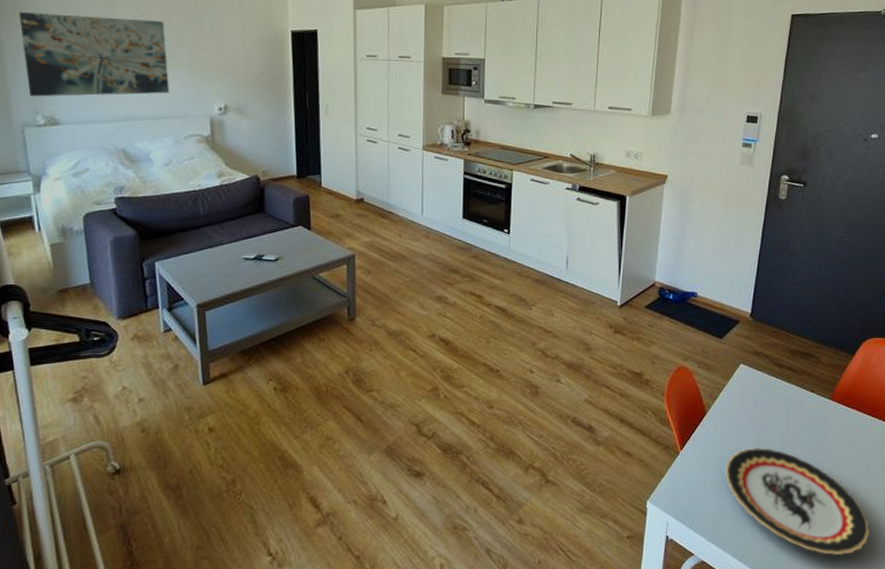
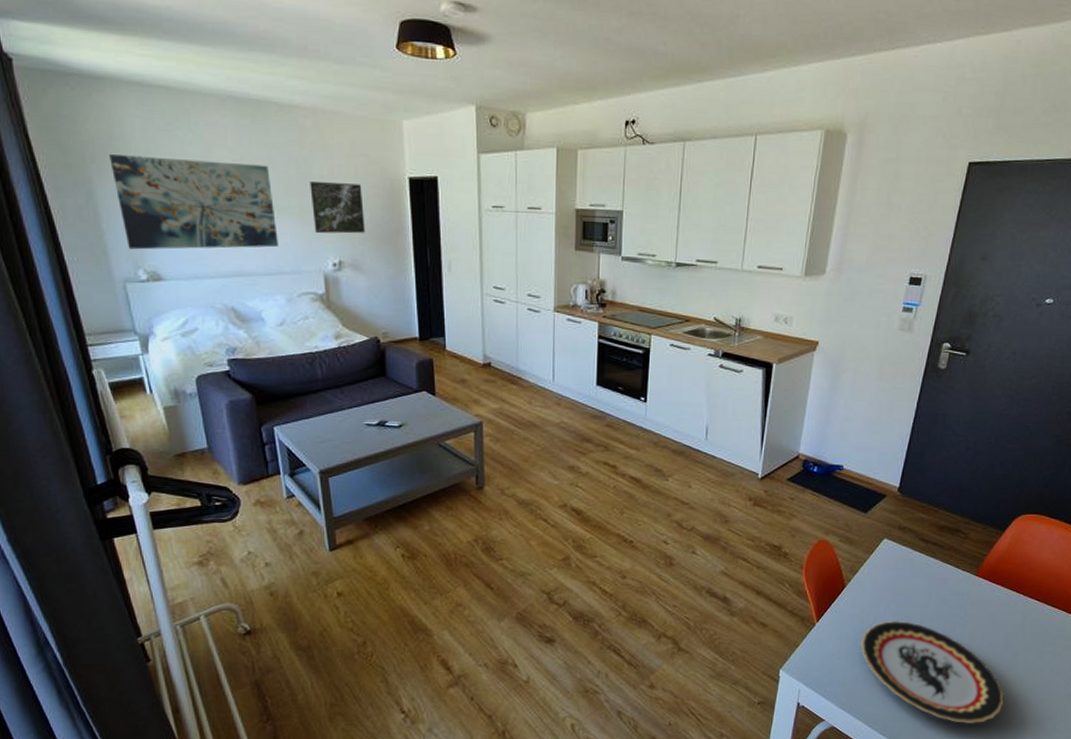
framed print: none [201,35,250,81] -> present [310,182,366,234]

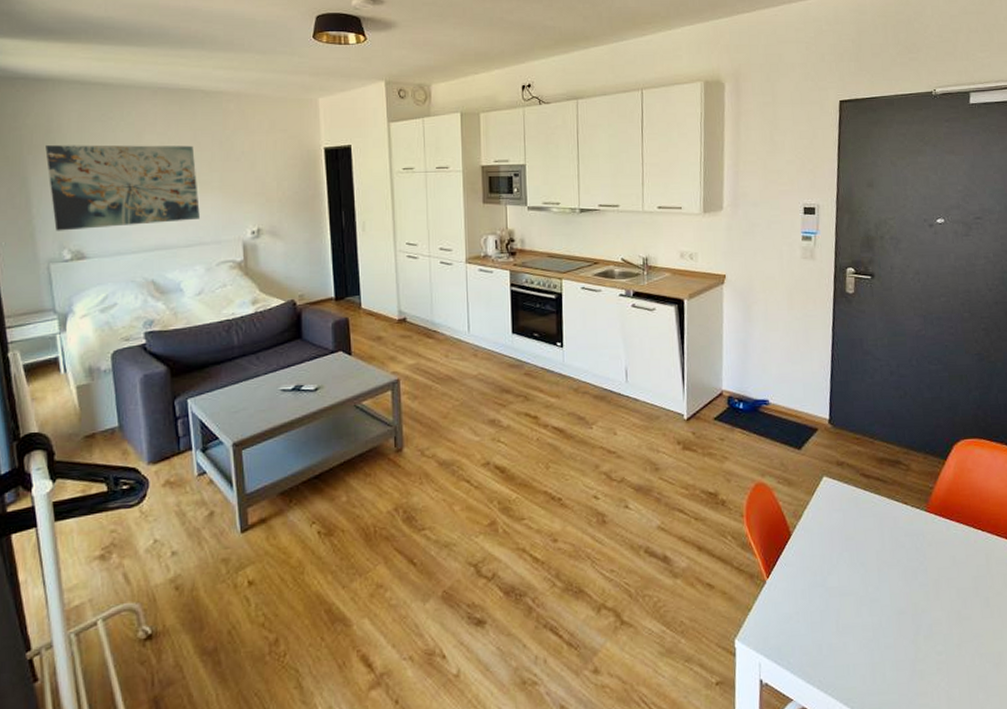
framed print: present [310,182,366,234] -> none [232,157,283,204]
plate: present [860,620,1004,724] -> none [818,570,988,694]

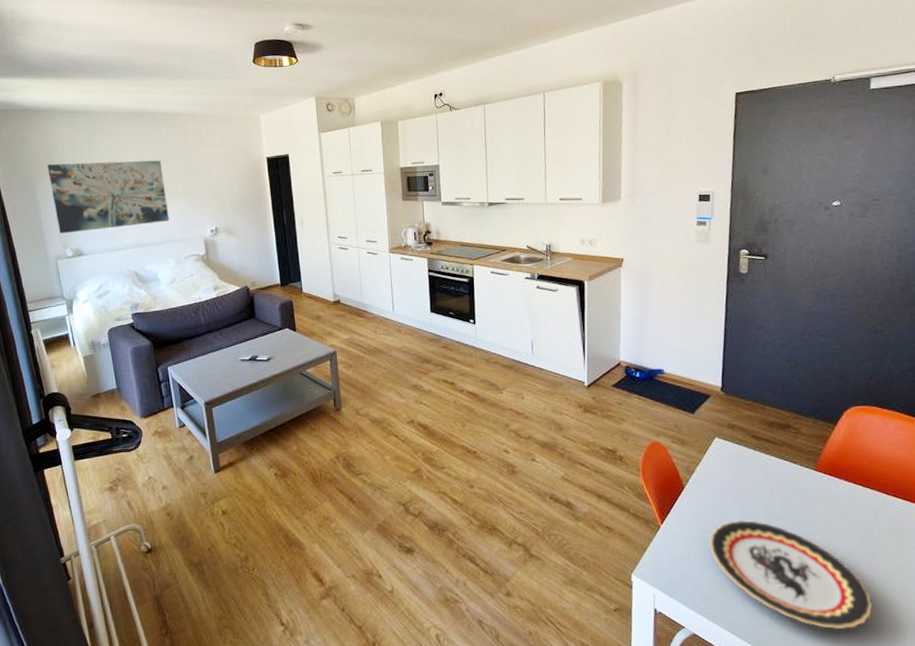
plate: none [818,570,988,694] -> present [708,519,872,630]

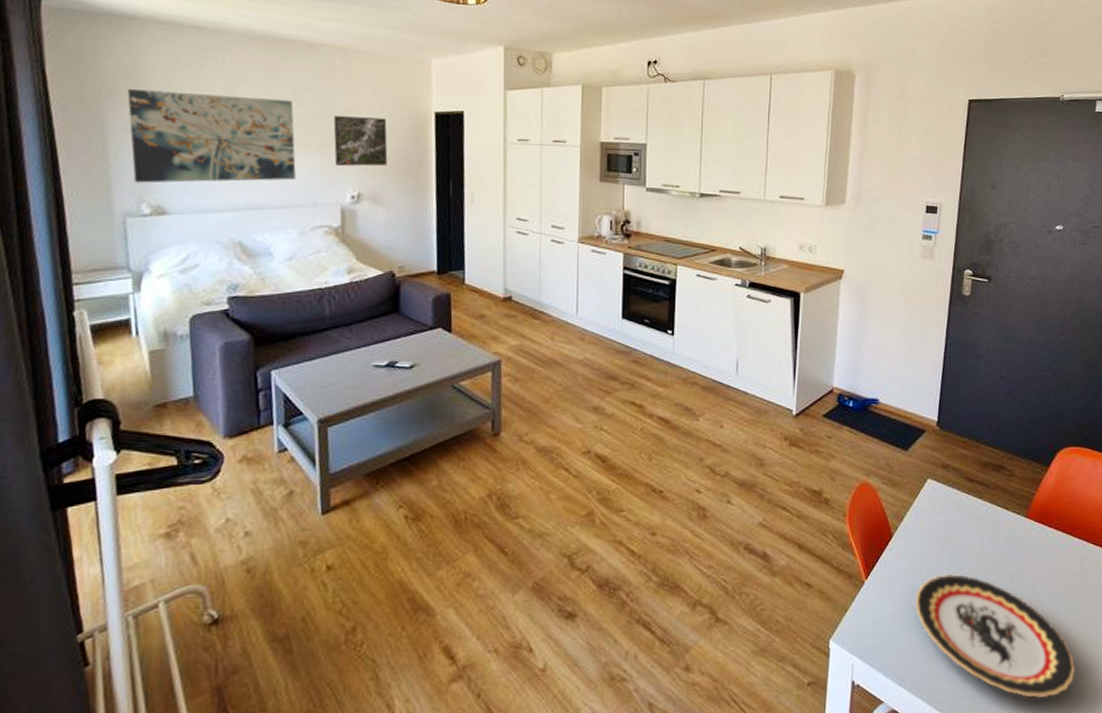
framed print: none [192,166,235,207] -> present [333,116,388,167]

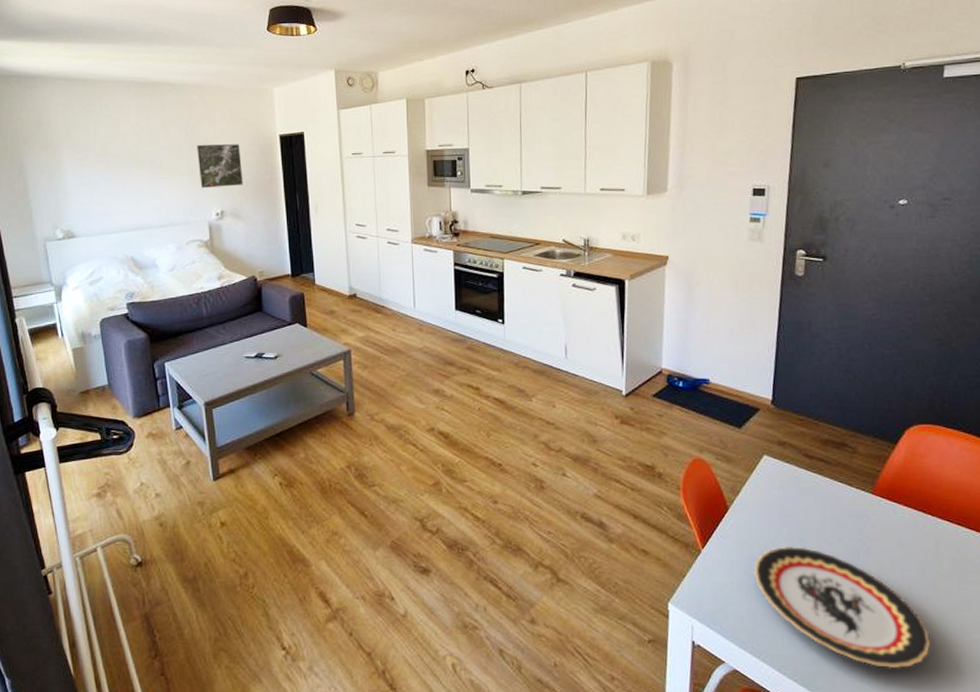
wall art: present [127,89,296,183] -> none [38,134,170,213]

